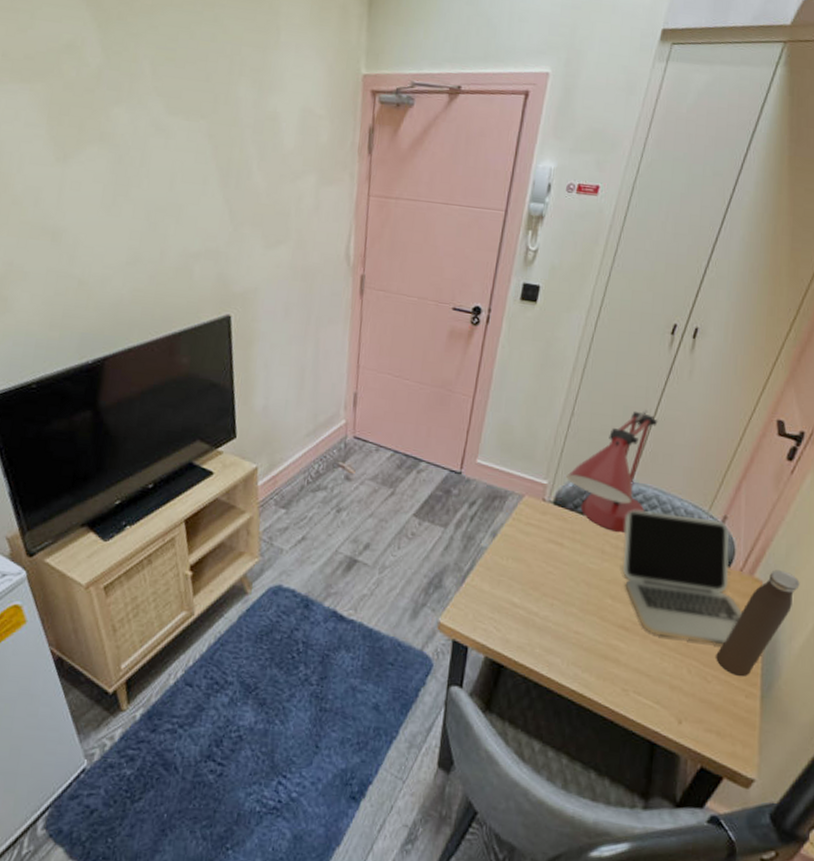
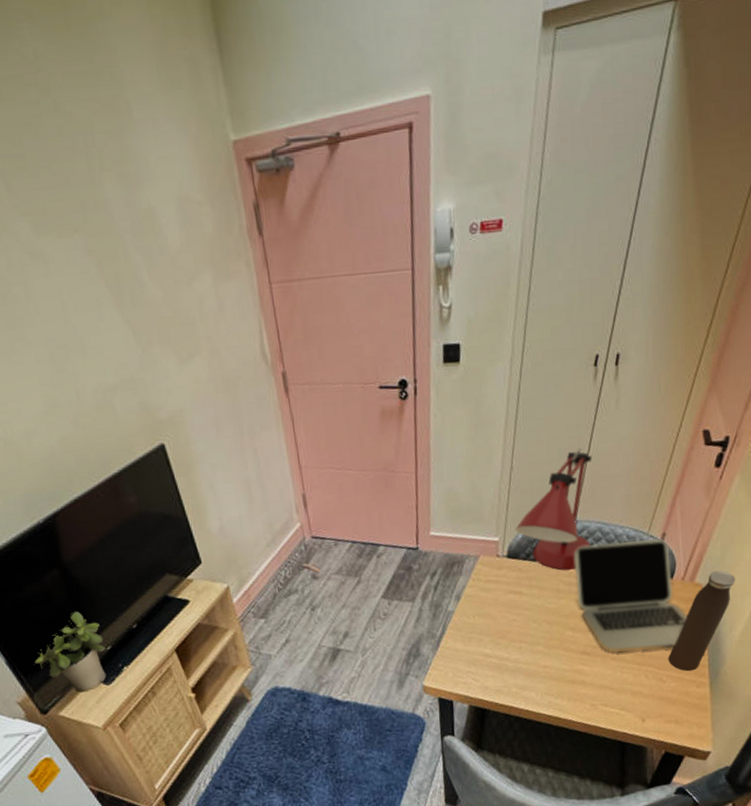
potted plant: none [36,457,116,544] -> present [33,611,107,693]

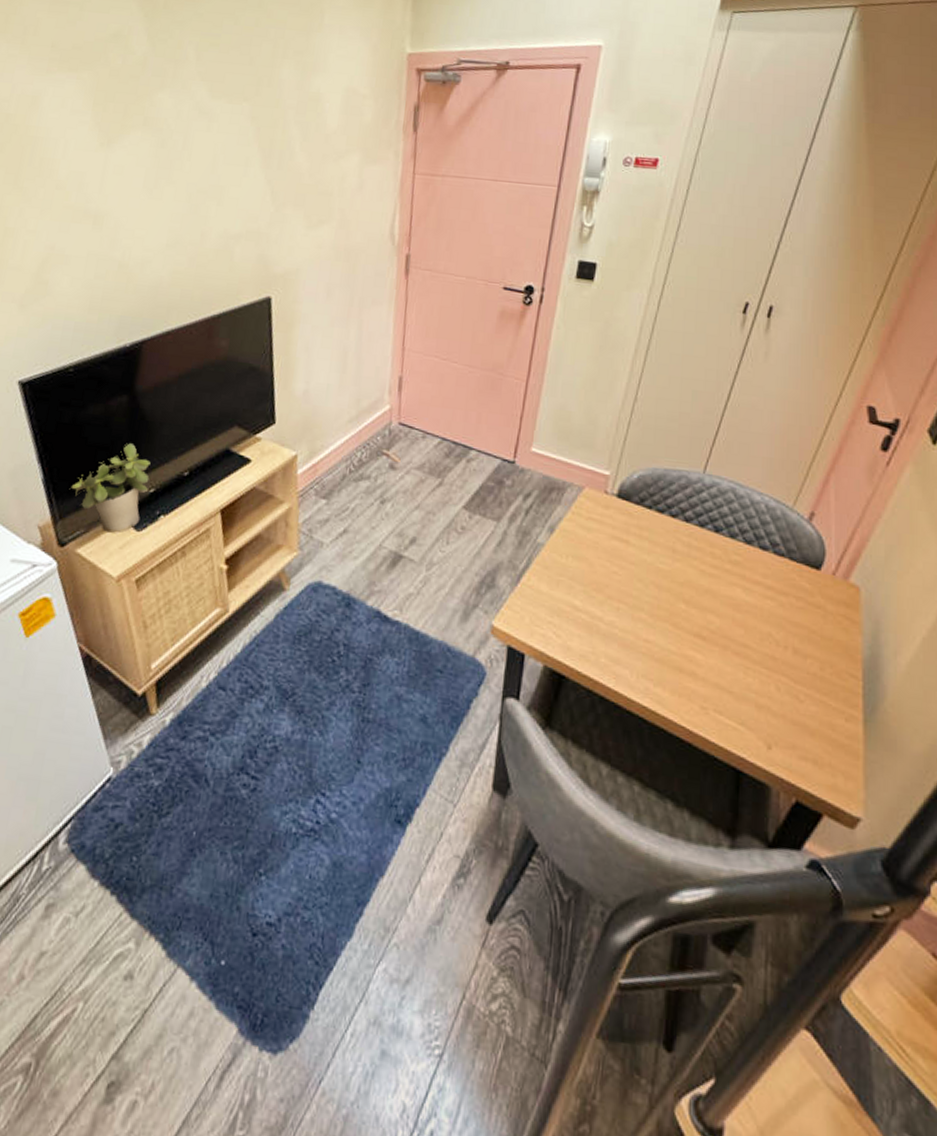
desk lamp: present [515,447,593,570] -> none [631,394,732,529]
laptop: present [574,537,687,652] -> none [696,504,836,658]
water bottle: present [668,570,736,671] -> none [808,574,903,696]

